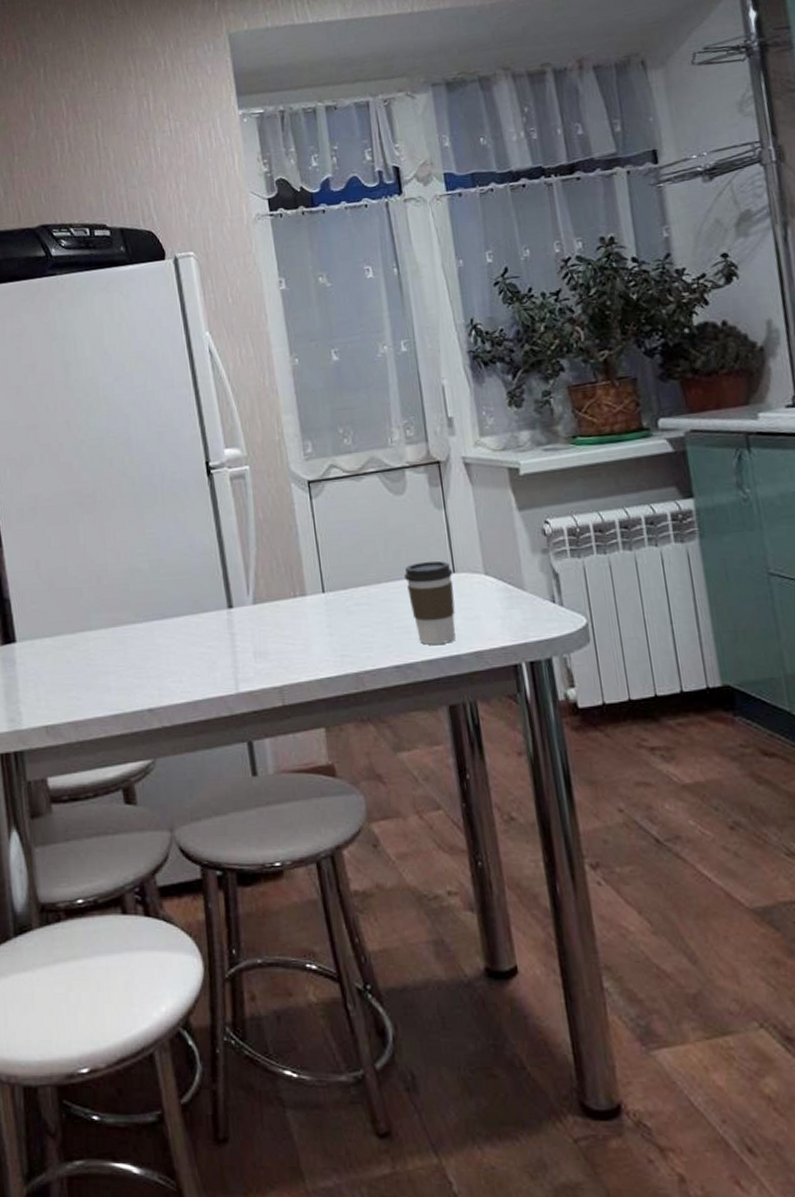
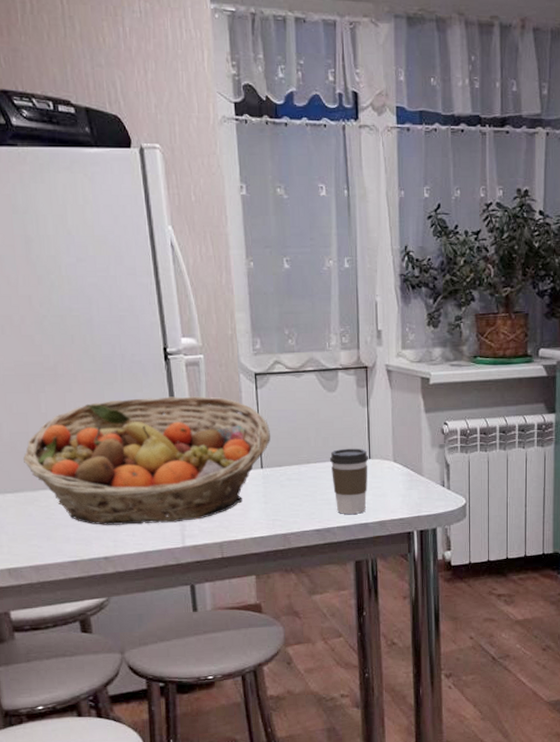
fruit basket: none [62,512,331,671] -> present [23,396,270,525]

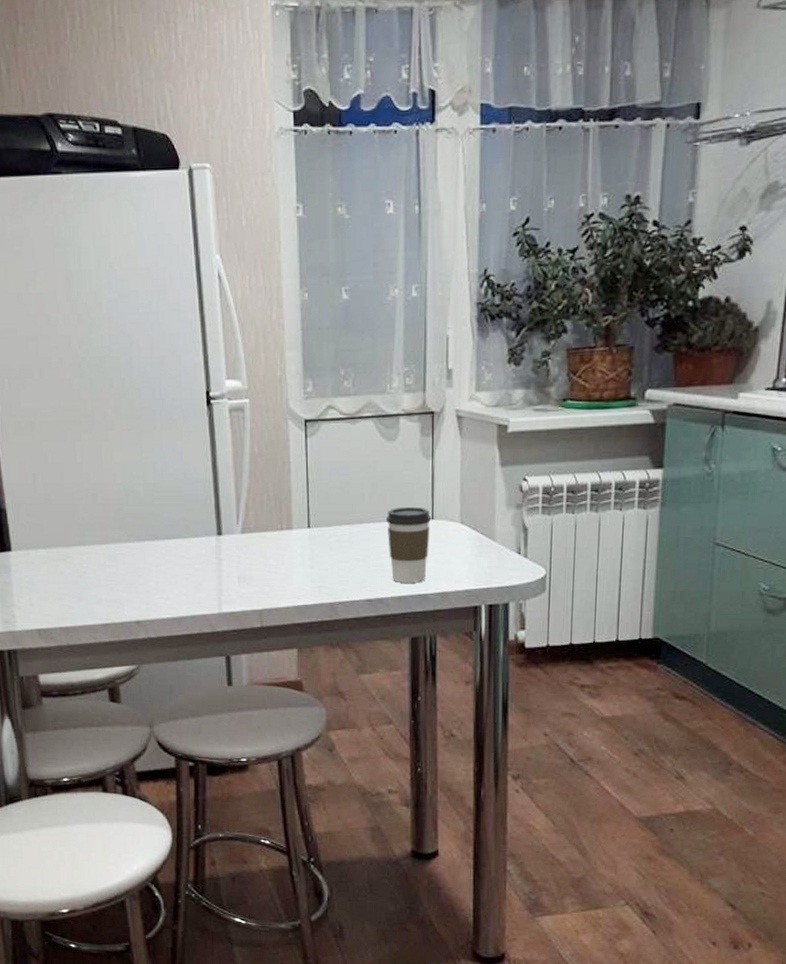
fruit basket: present [23,396,270,525] -> none [57,446,319,587]

